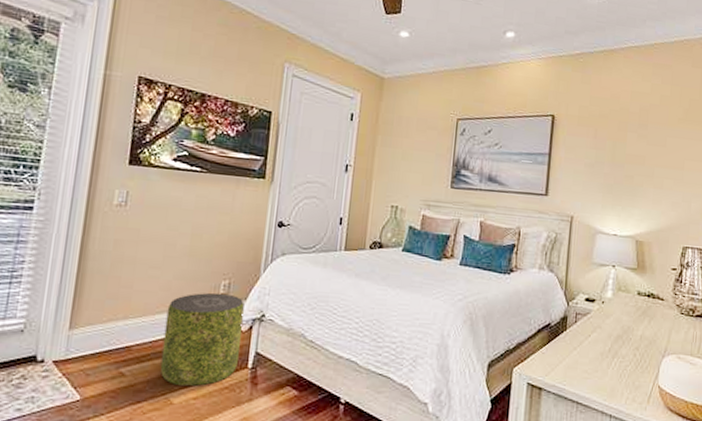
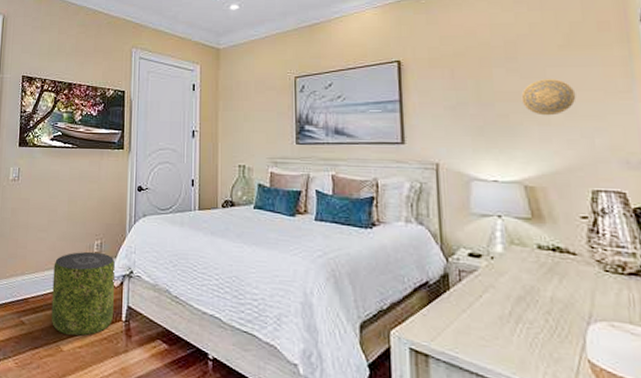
decorative plate: none [645,147,685,181] -> present [521,79,576,116]

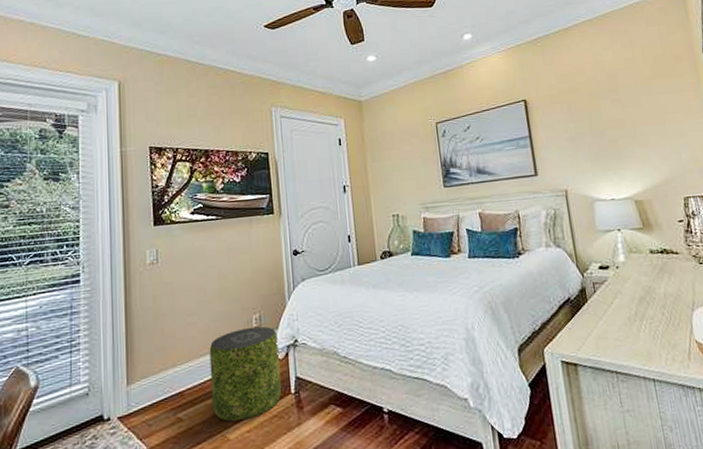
decorative plate: present [521,79,576,116] -> none [624,106,665,138]

